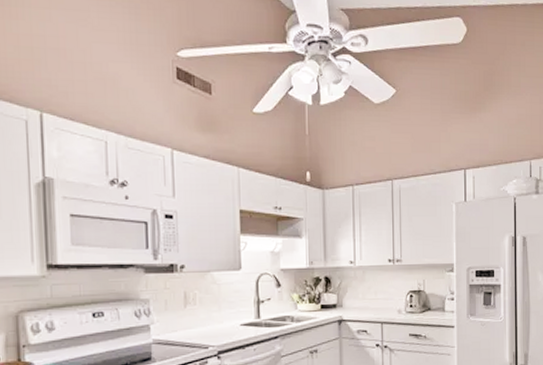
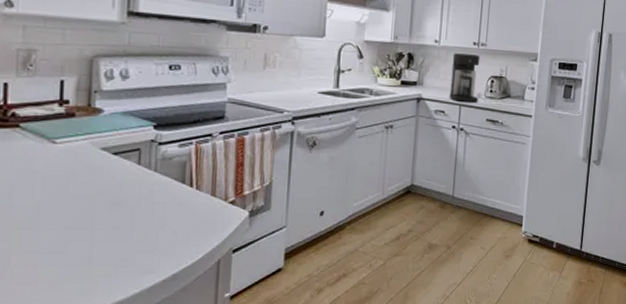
coffee maker: none [369,271,399,320] -> present [449,53,481,102]

